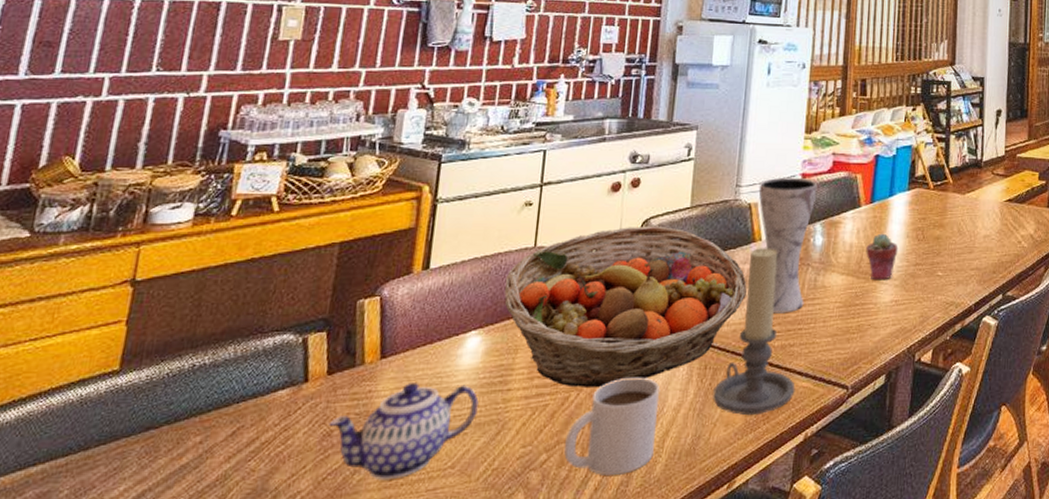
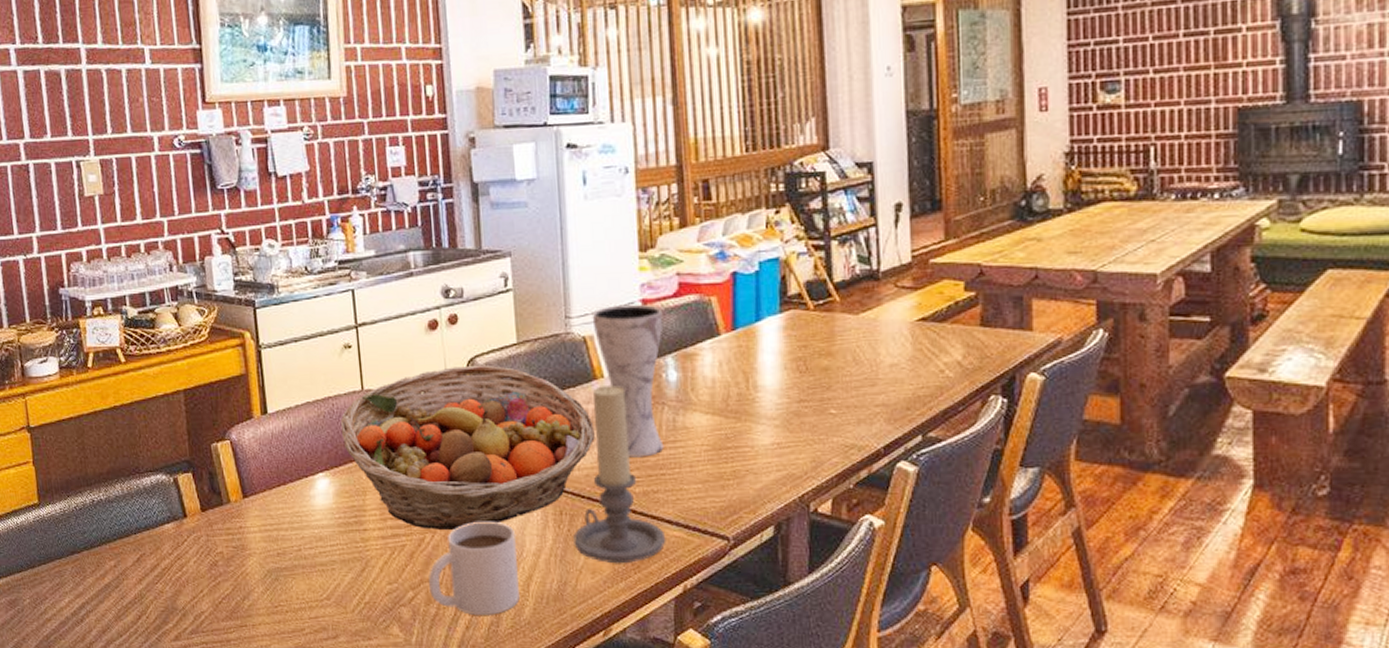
teapot: present [329,383,479,481] -> none [213,521,340,607]
potted succulent: present [866,233,898,281] -> none [733,365,775,420]

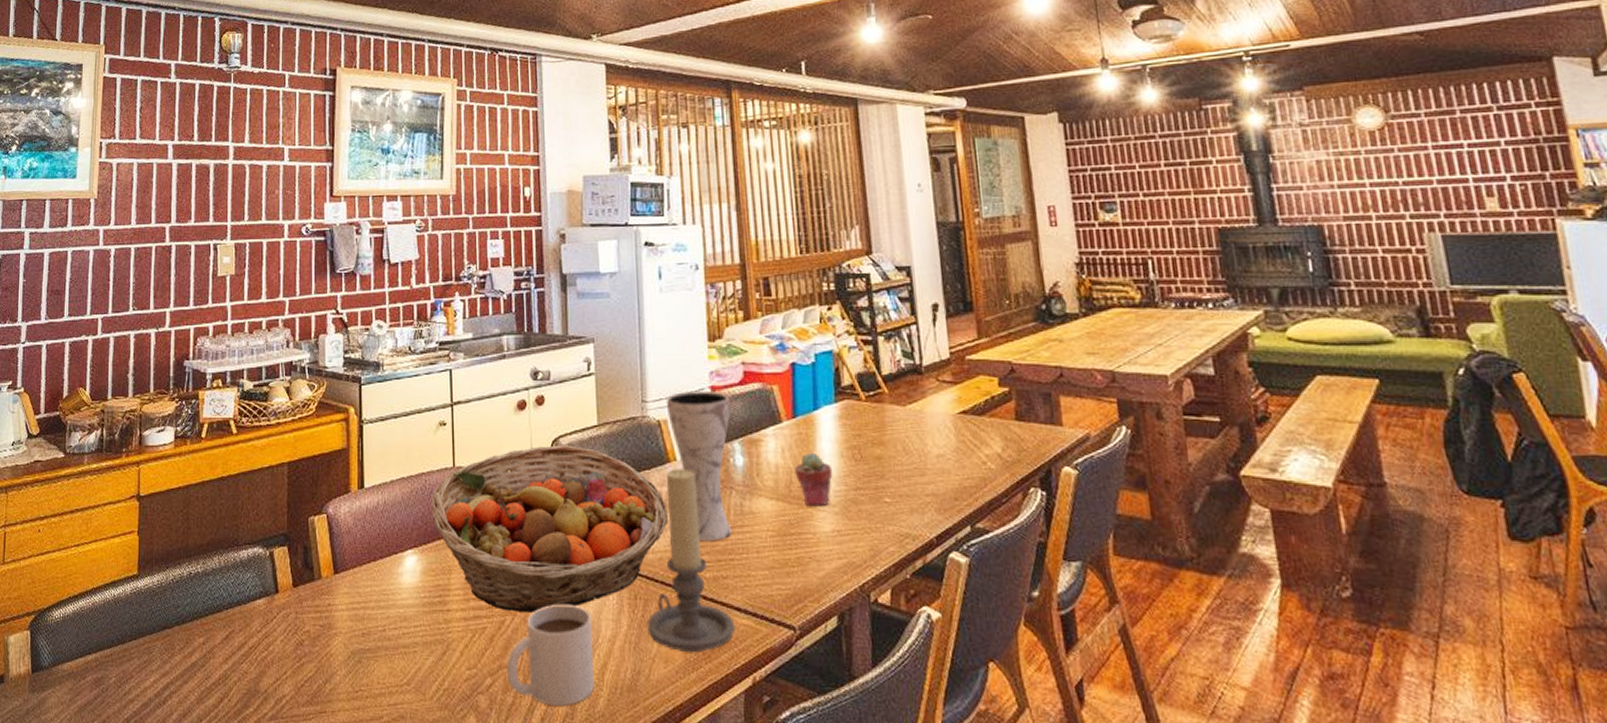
potted succulent: none [733,365,775,420] -> present [794,452,833,507]

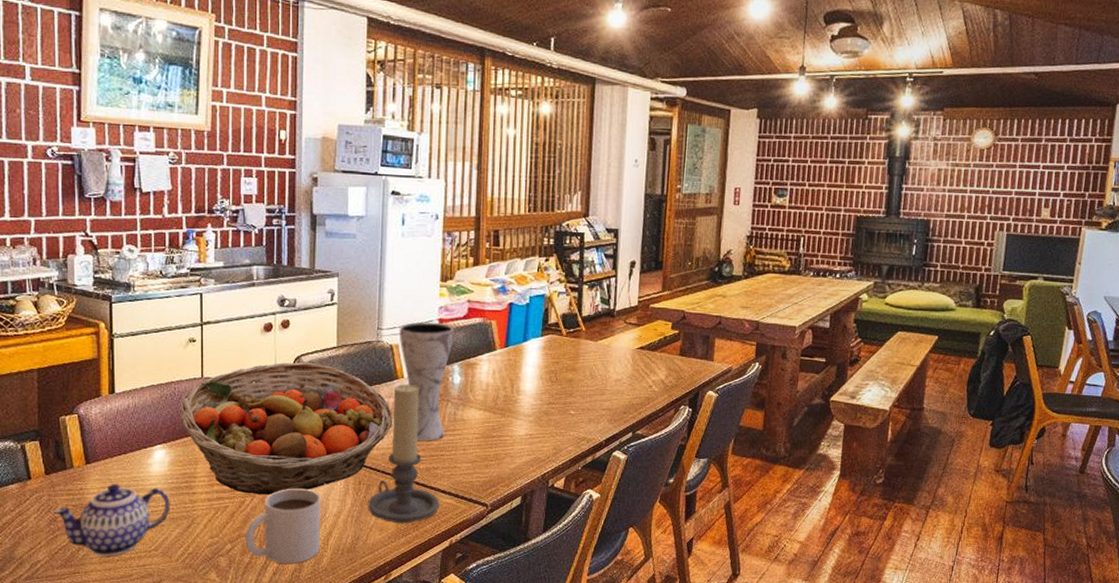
teapot: none [300,599,423,692] -> present [53,484,170,557]
potted succulent: present [794,452,833,507] -> none [501,374,533,416]

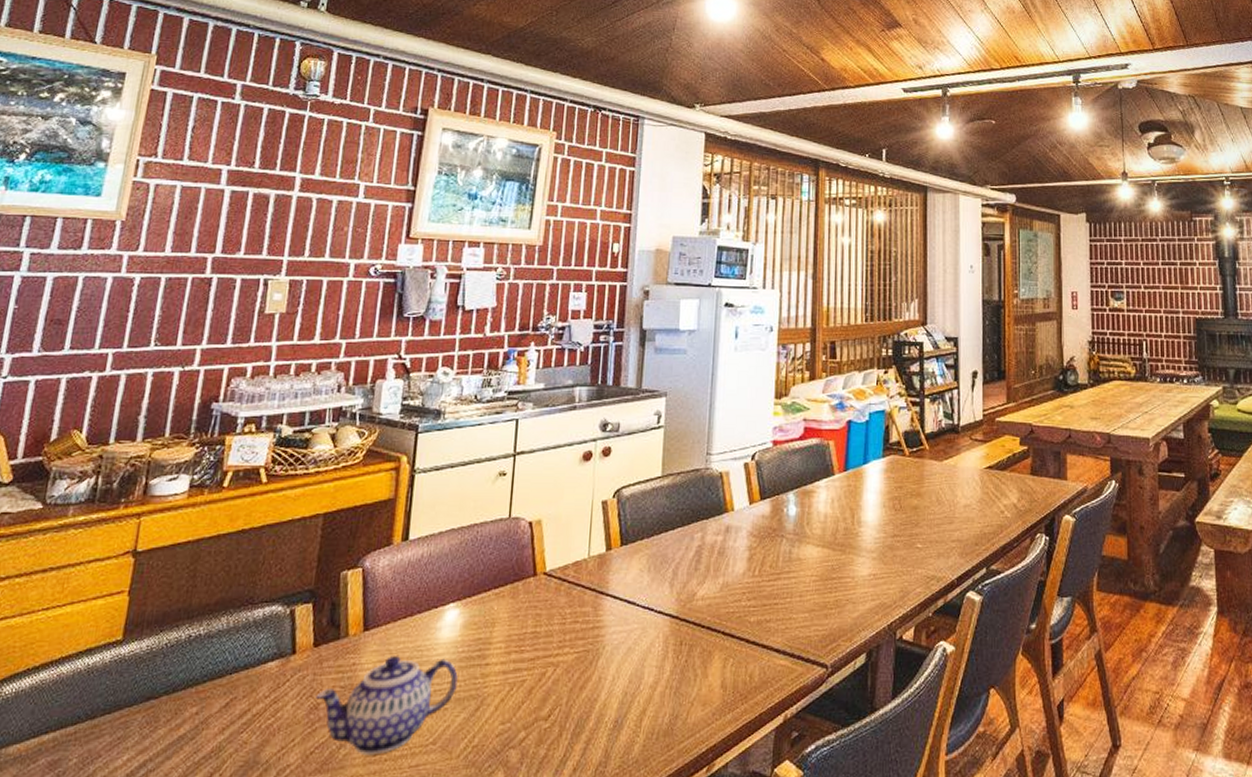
fruit basket: present [180,362,394,495] -> none [480,495,722,663]
mug: present [246,488,322,563] -> none [543,652,635,755]
candle holder: present [368,383,440,524] -> none [689,517,773,695]
vase: present [399,321,454,441] -> none [729,444,789,587]

